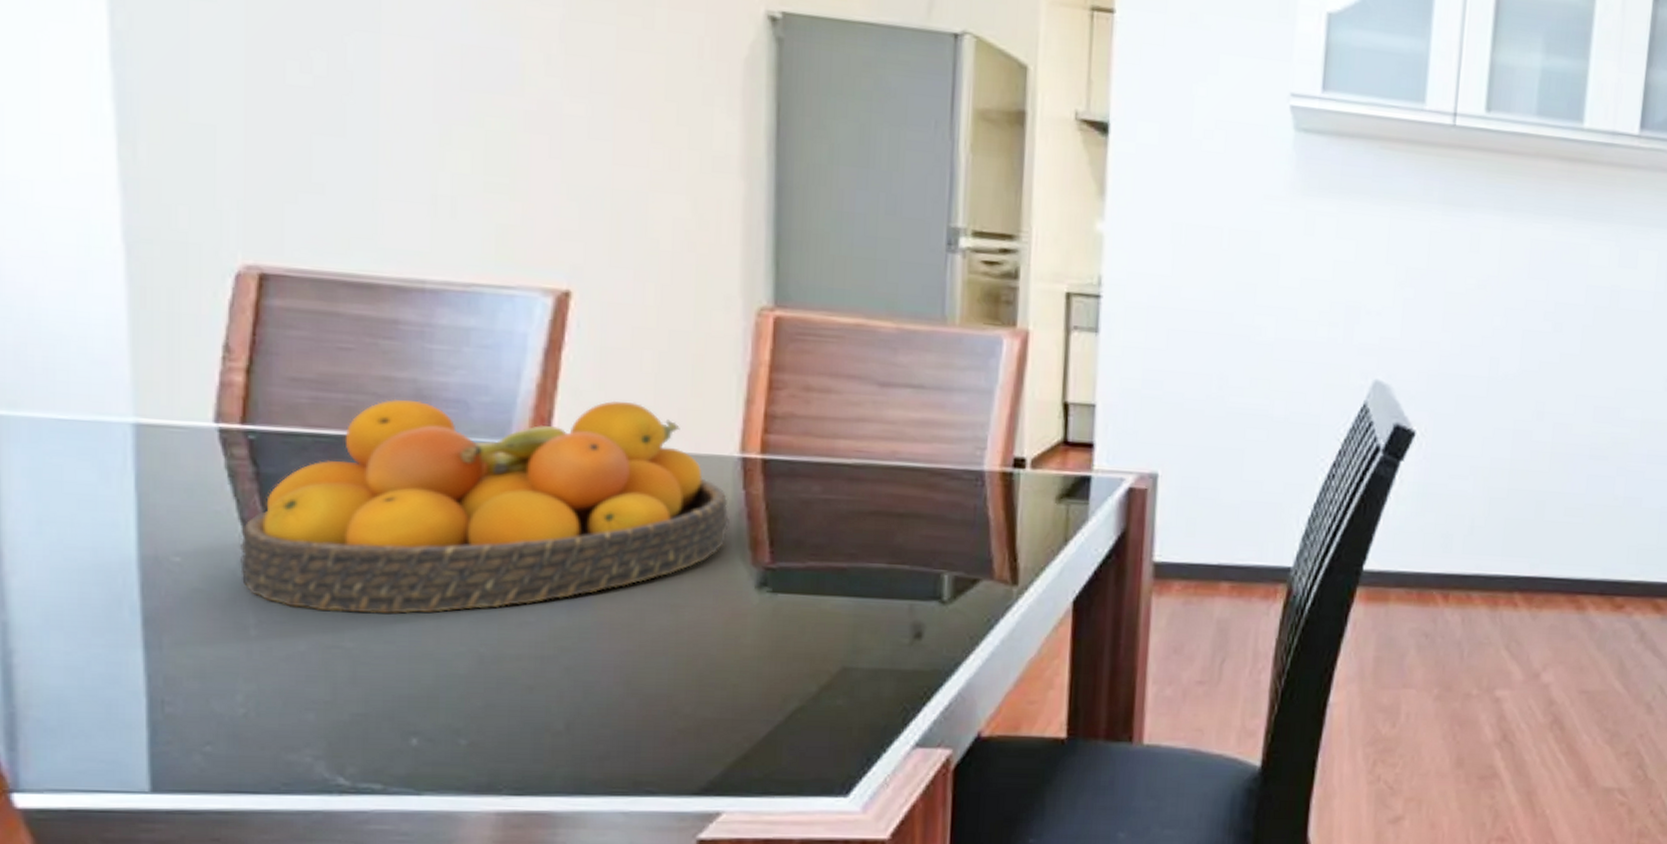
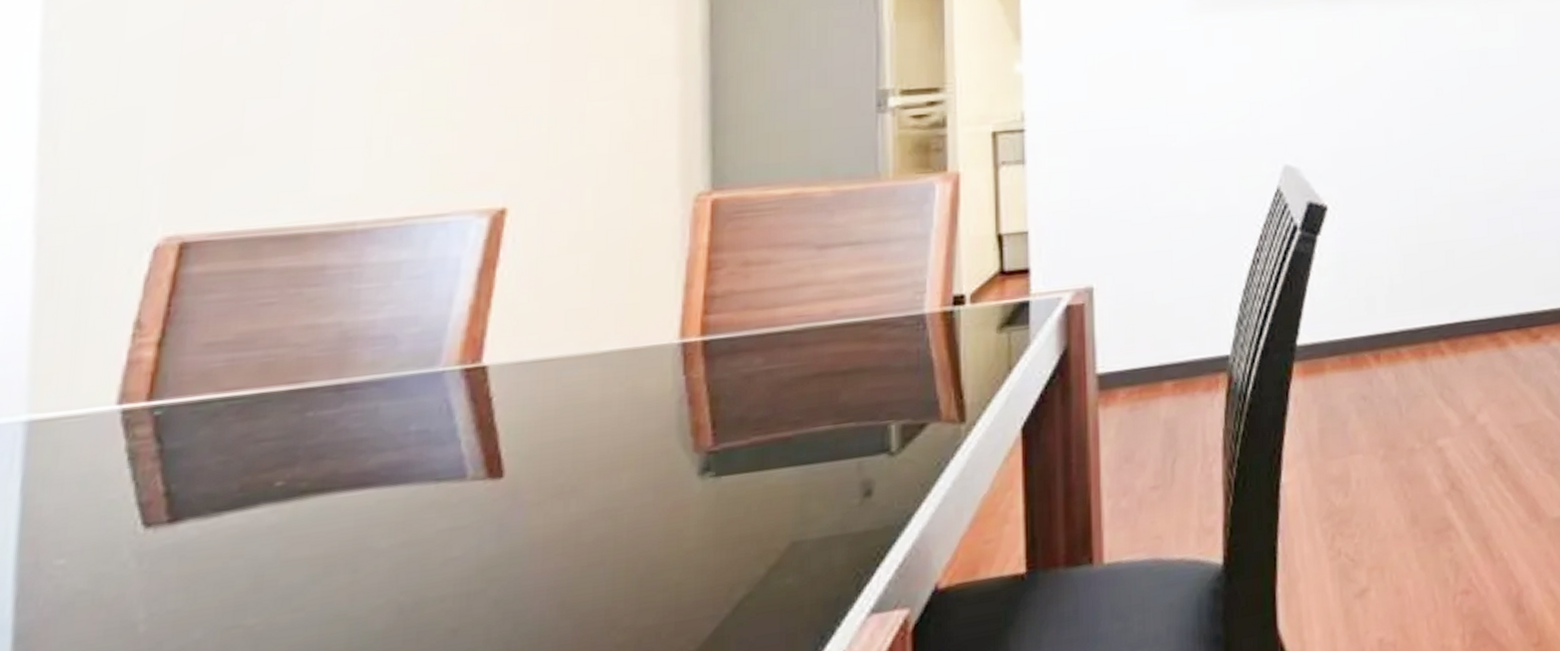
fruit bowl: present [240,398,729,615] -> none [133,306,670,592]

